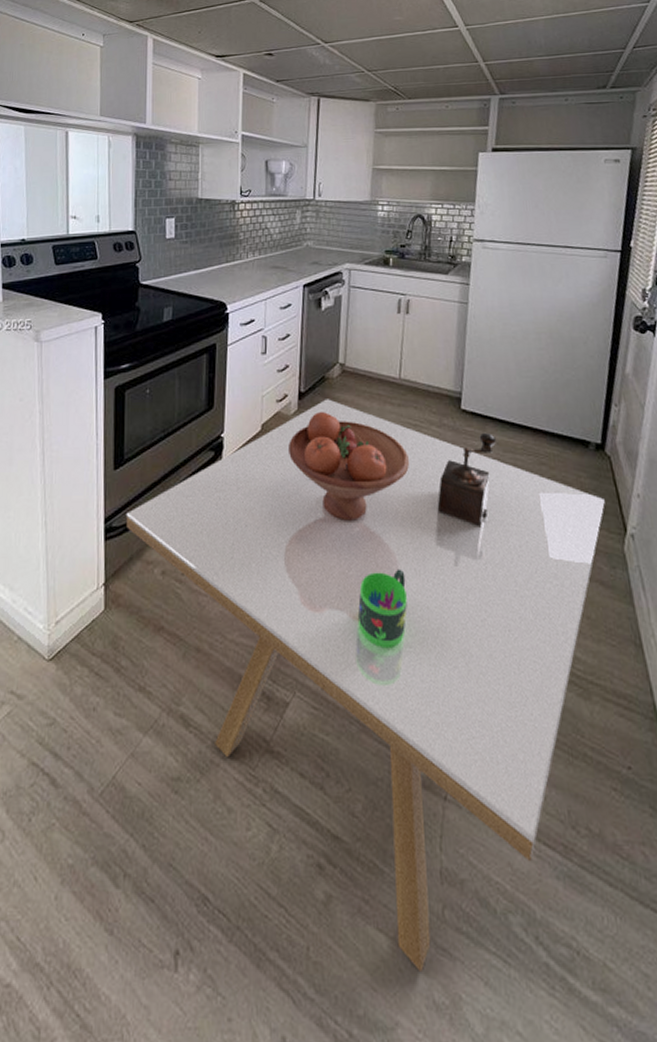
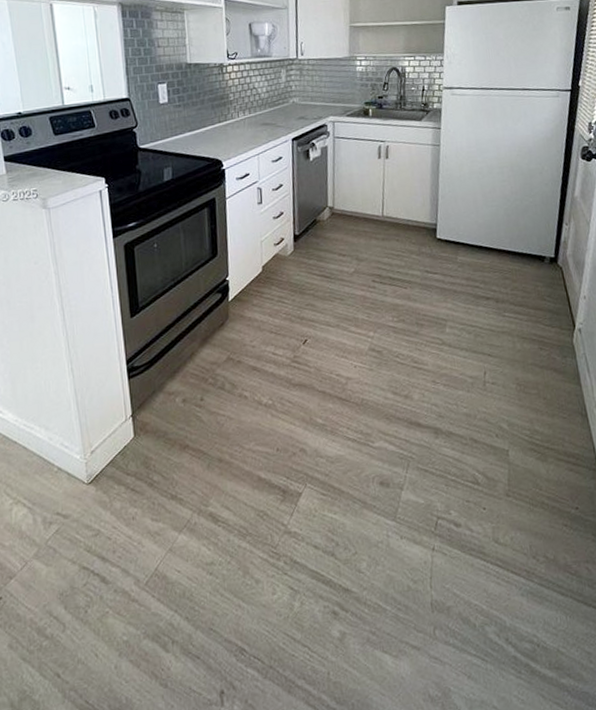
dining table: present [126,399,605,971] -> none [145,239,558,676]
fruit bowl: present [287,411,410,521] -> none [287,250,395,342]
mug: present [357,569,407,649] -> none [355,376,397,442]
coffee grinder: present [437,432,496,527] -> none [419,256,467,336]

